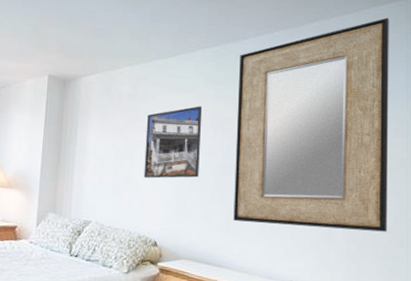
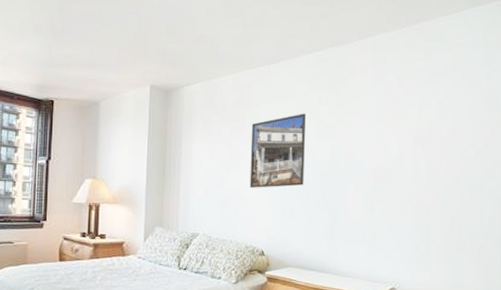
home mirror: present [233,17,389,232] -> none [338,18,487,232]

